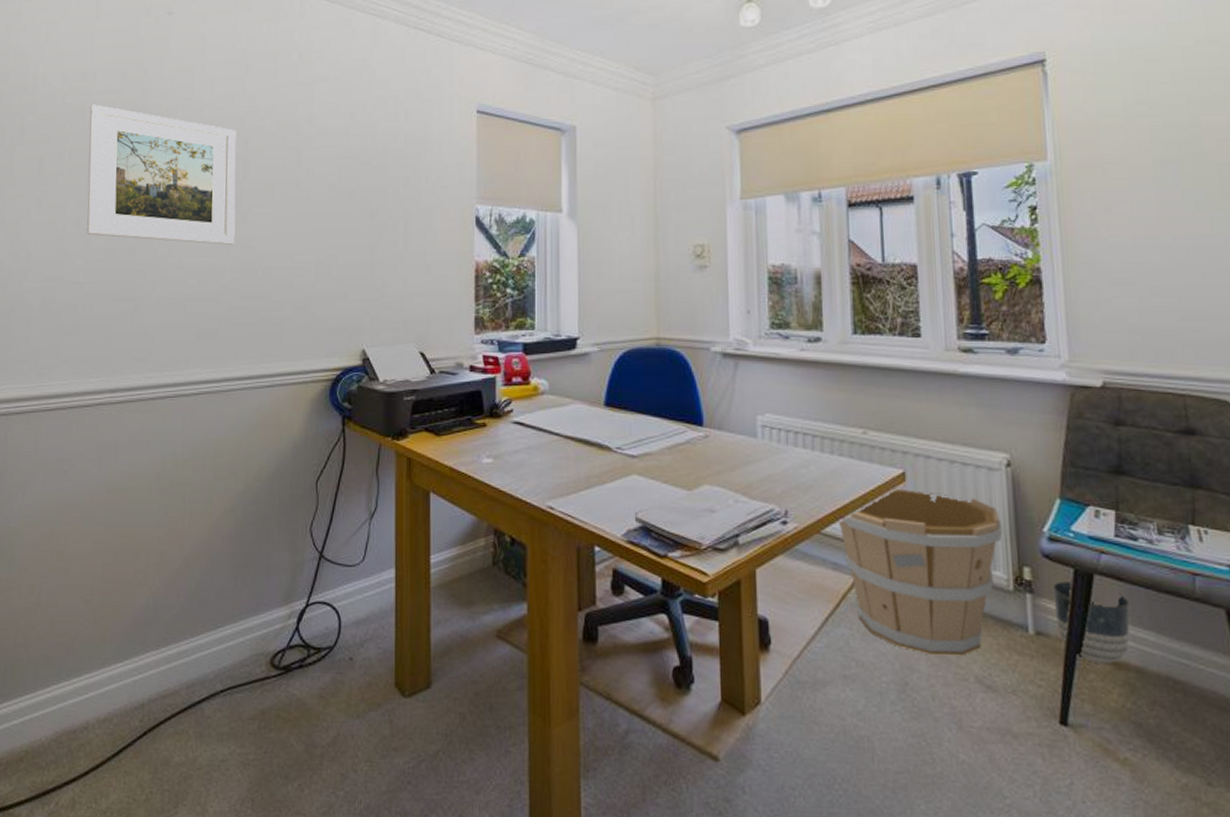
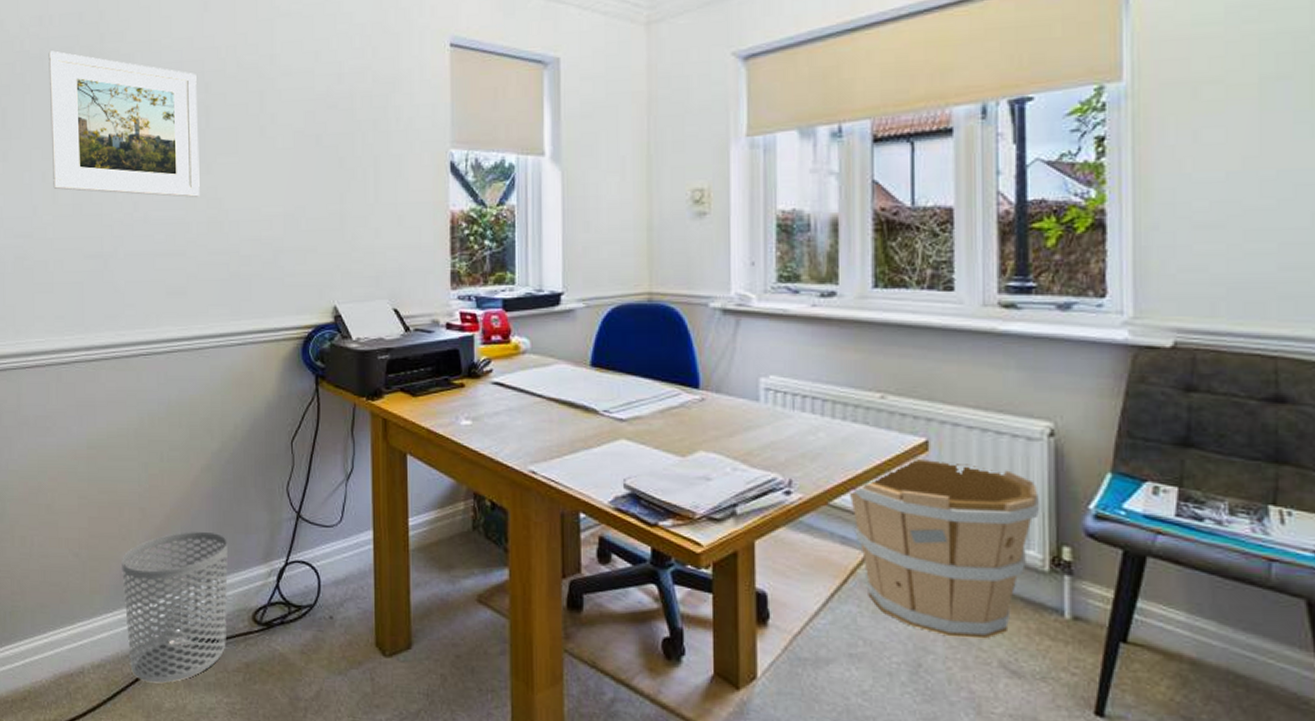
waste bin: none [135,574,247,736] -> present [122,531,228,684]
planter: present [1052,582,1131,664] -> none [1096,563,1189,654]

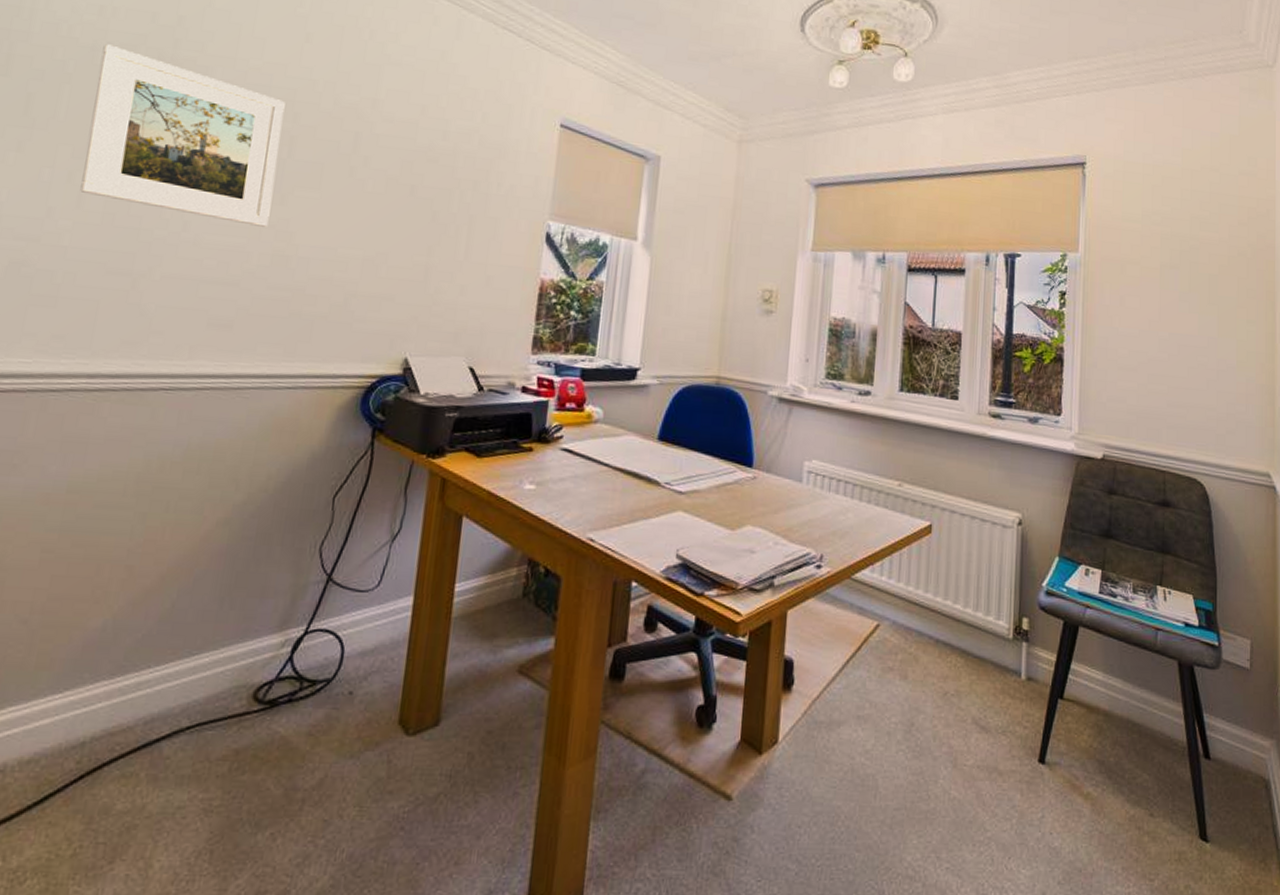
waste bin: present [122,531,228,684] -> none [75,594,236,780]
wooden bucket: present [849,458,1041,639] -> none [868,539,1009,699]

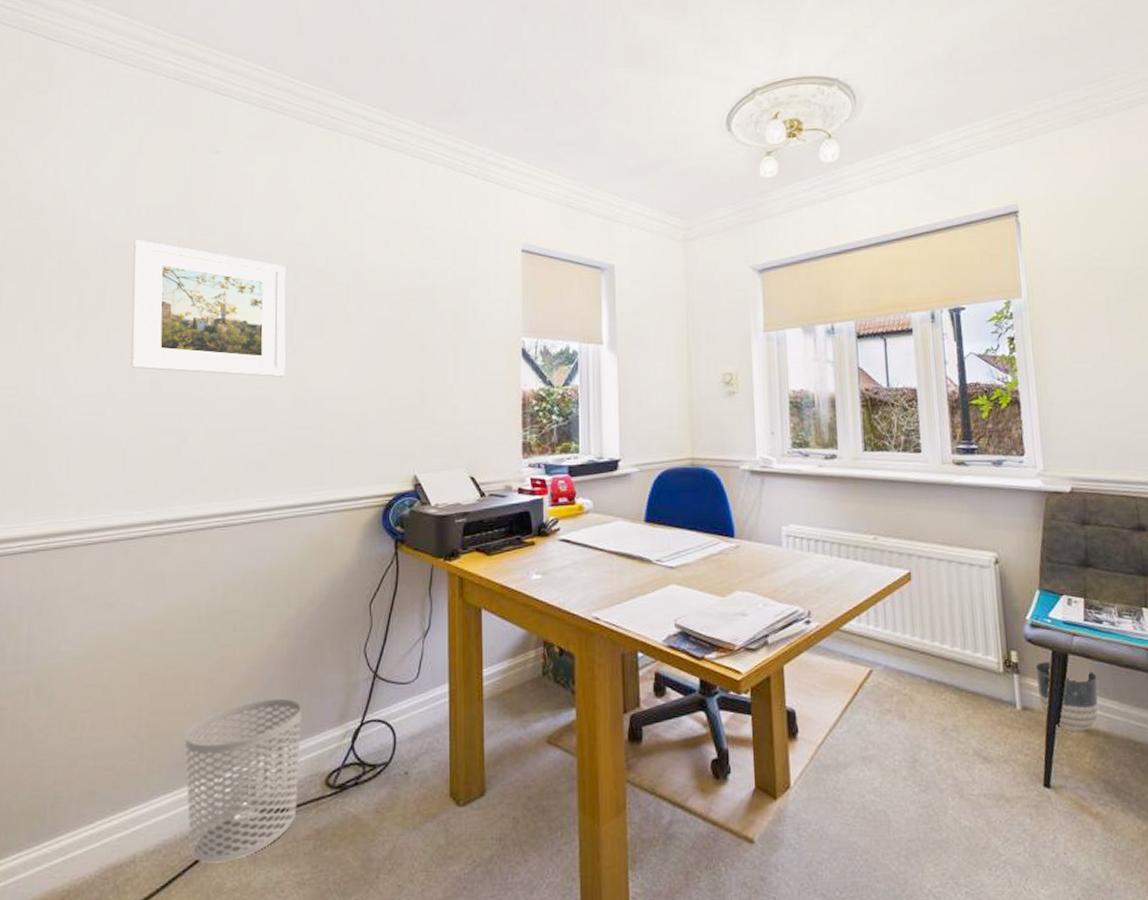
waste bin: none [75,594,236,780] -> present [185,698,301,863]
planter: none [1044,632,1106,708] -> present [1035,662,1099,732]

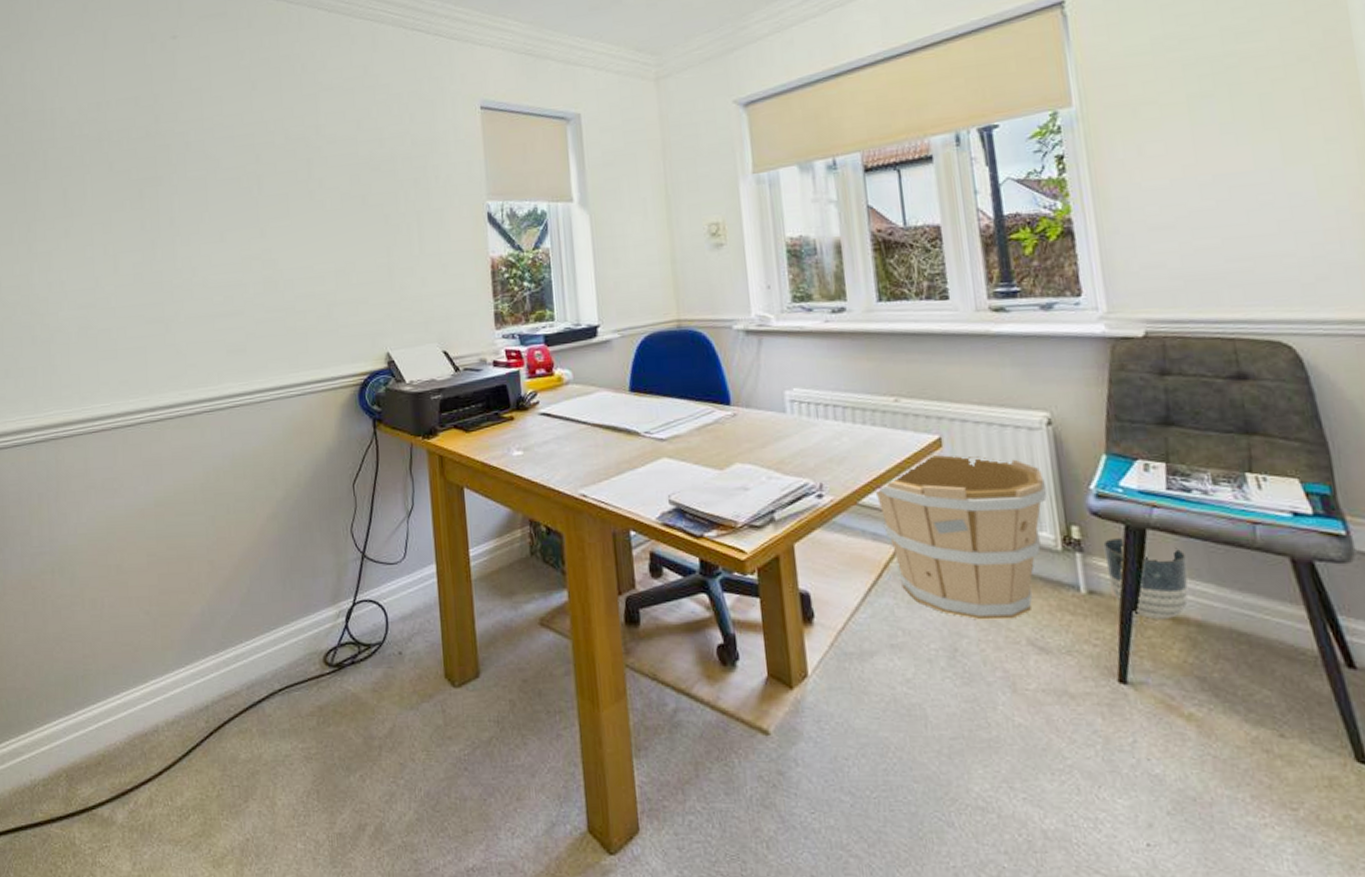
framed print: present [131,239,286,377] -> none [106,133,255,261]
waste bin: present [185,698,301,863] -> none [192,578,299,735]
wooden bucket: none [854,587,993,734] -> present [874,454,1048,620]

